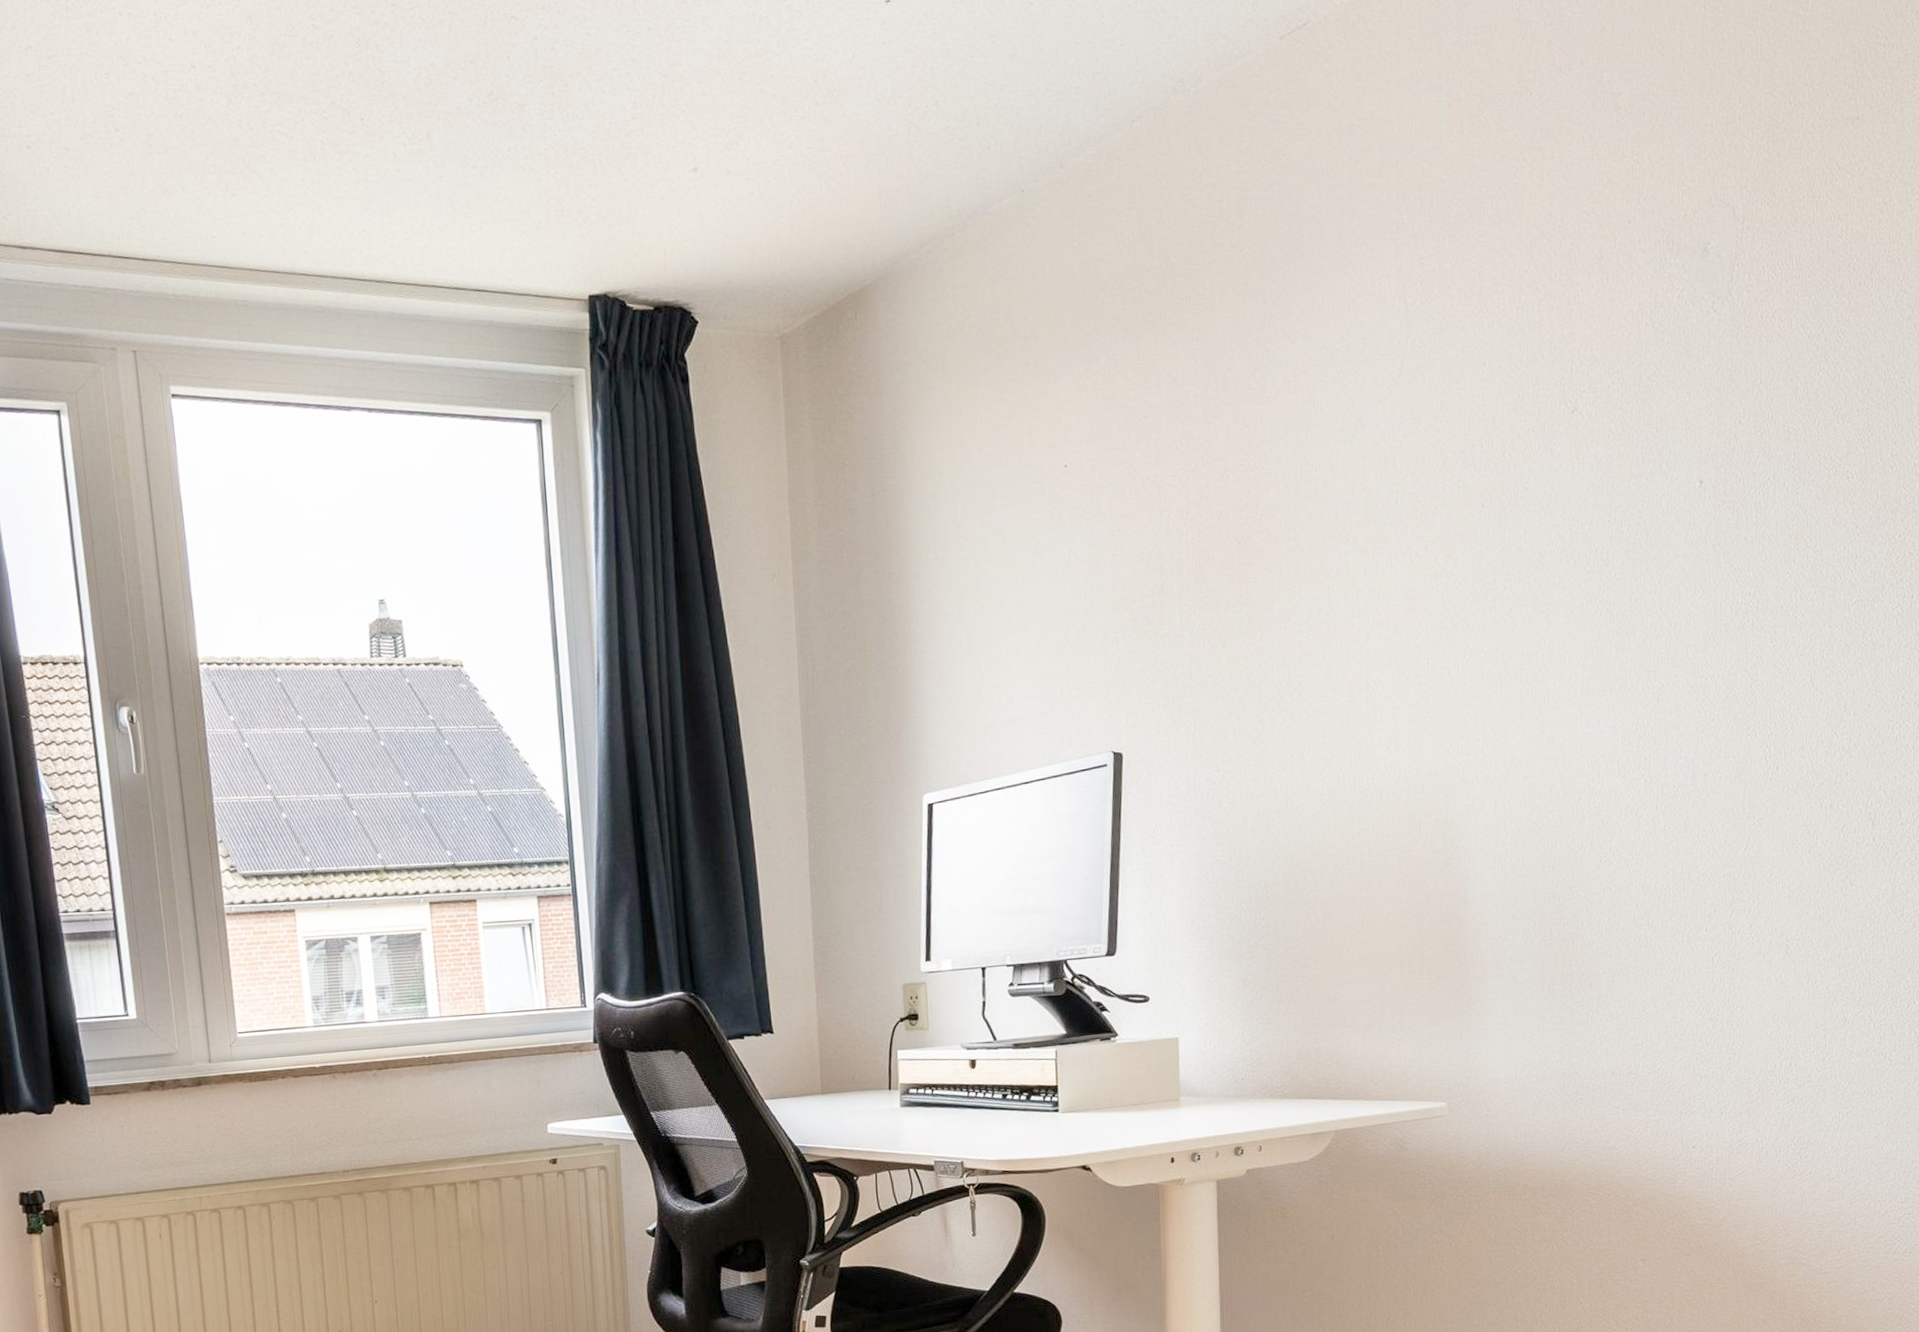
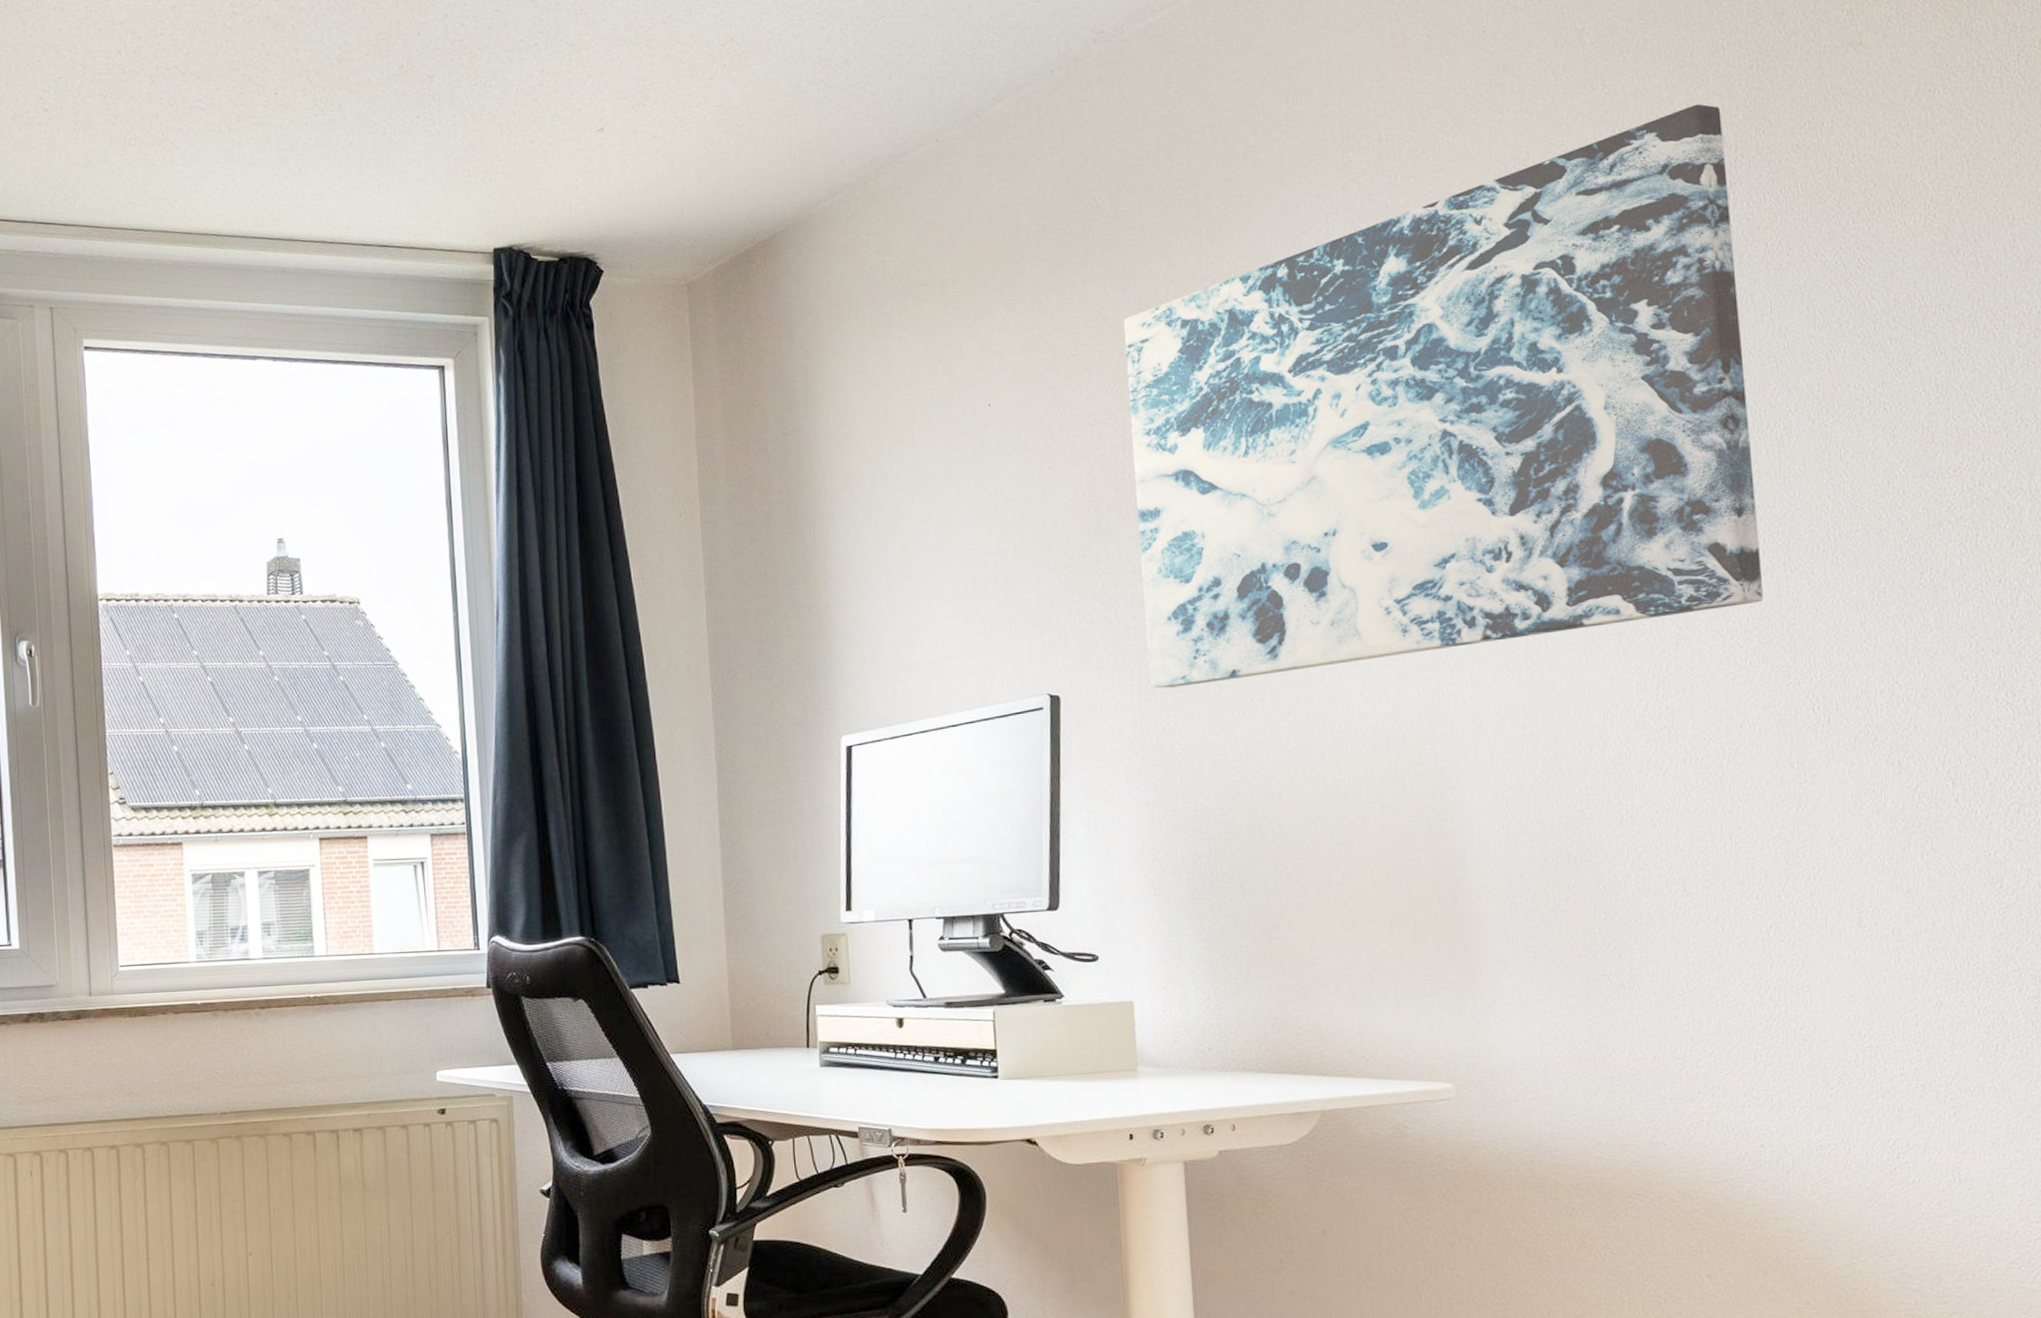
wall art: none [1191,174,1734,745] -> present [1123,103,1764,689]

